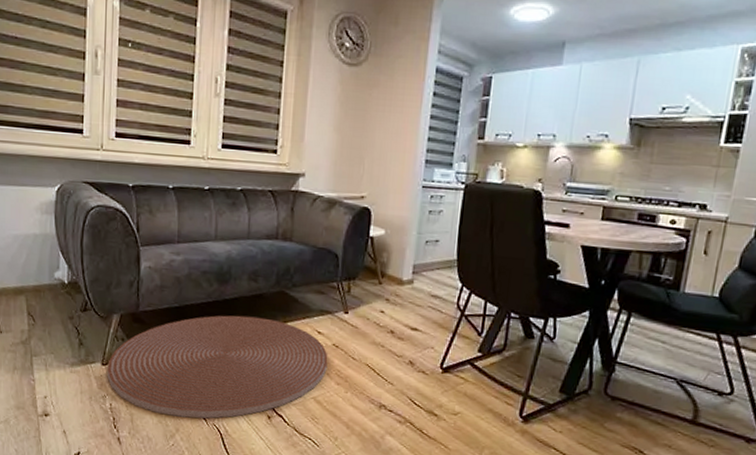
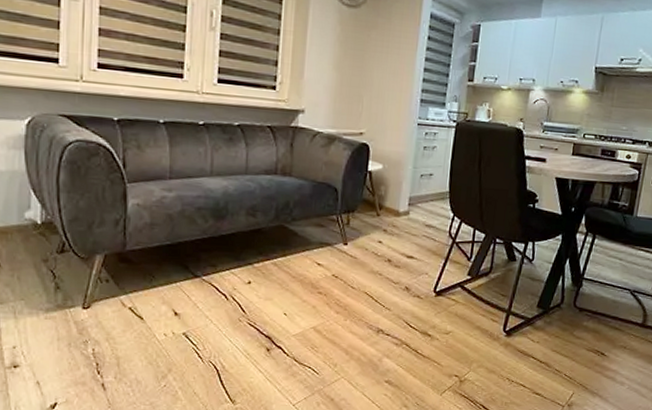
rug: present [107,315,328,419] -> none [89,250,328,357]

